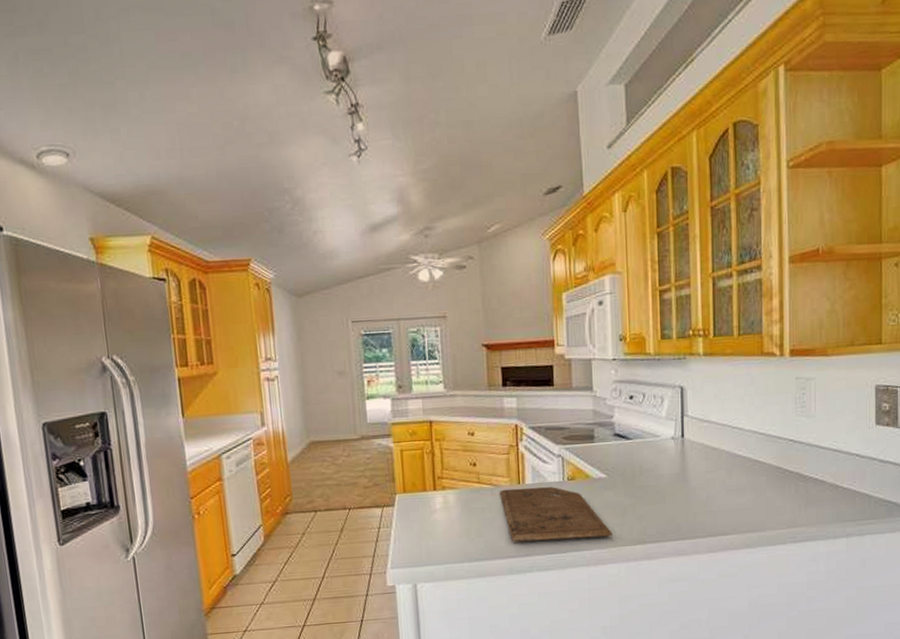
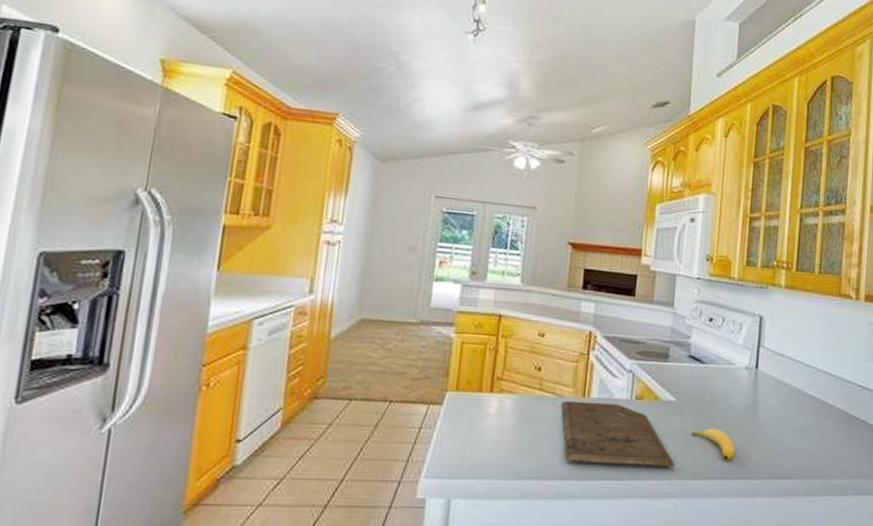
banana: none [625,496,670,525] -> present [691,427,736,461]

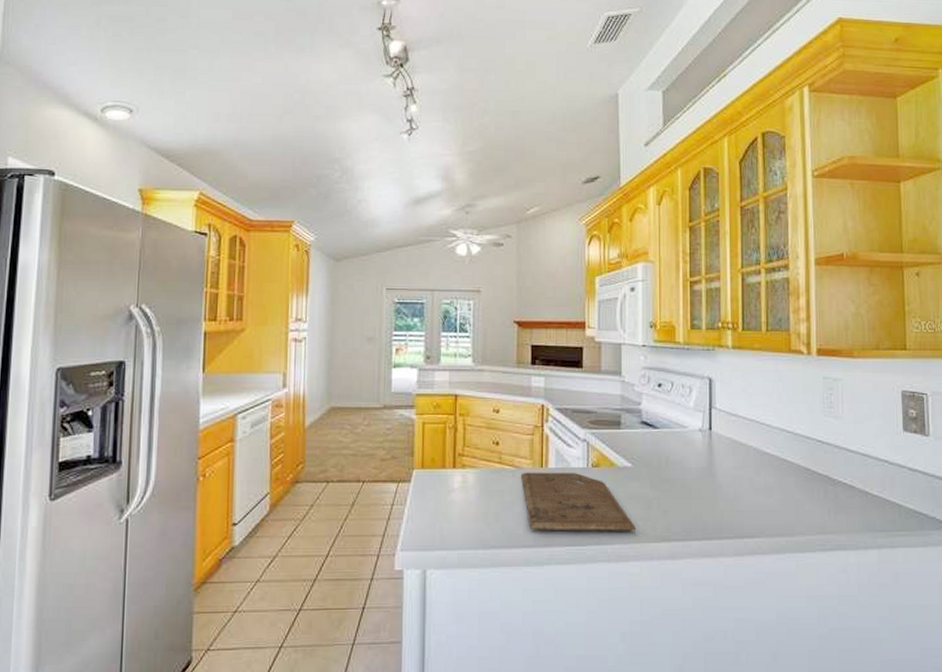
banana: present [691,427,736,461] -> none [650,490,696,522]

